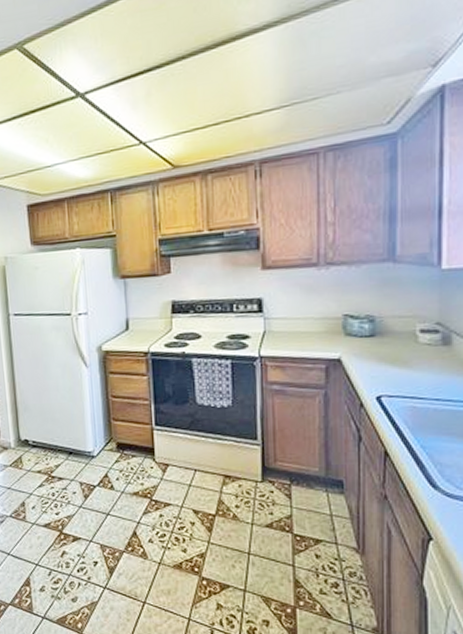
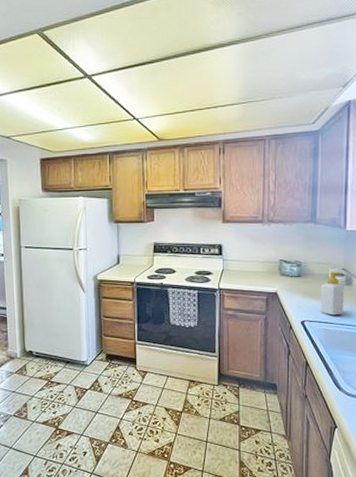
soap bottle: none [404,327,440,388] -> present [320,271,345,316]

